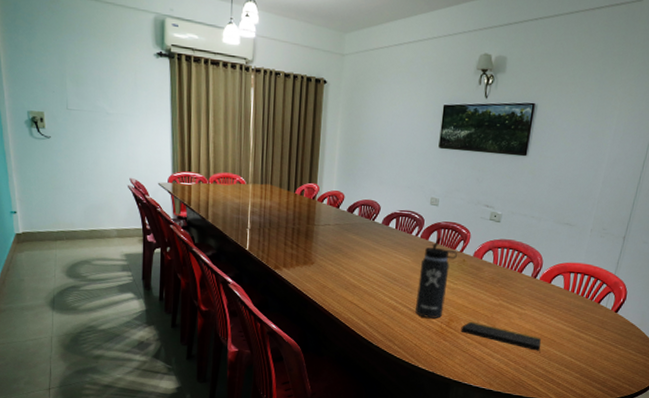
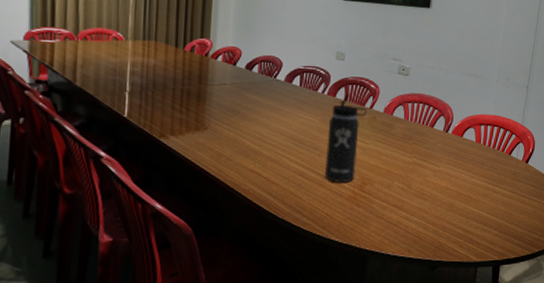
notepad: present [460,321,541,354] -> none [375,183,458,212]

